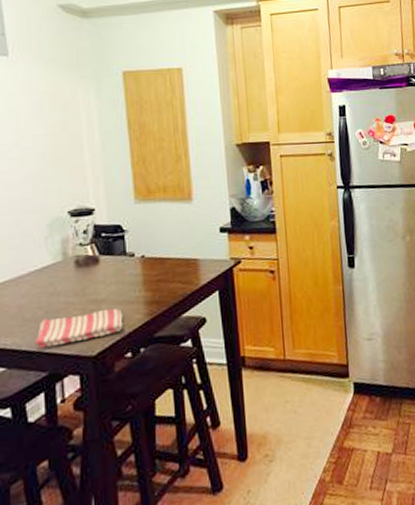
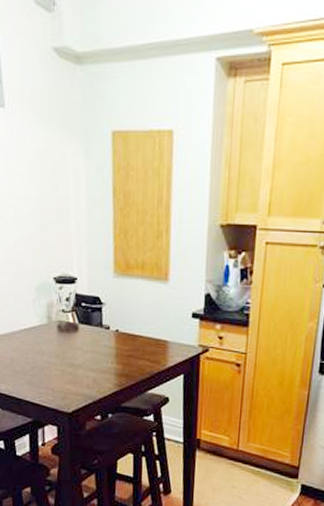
dish towel: present [35,309,123,349] -> none [23,373,96,399]

